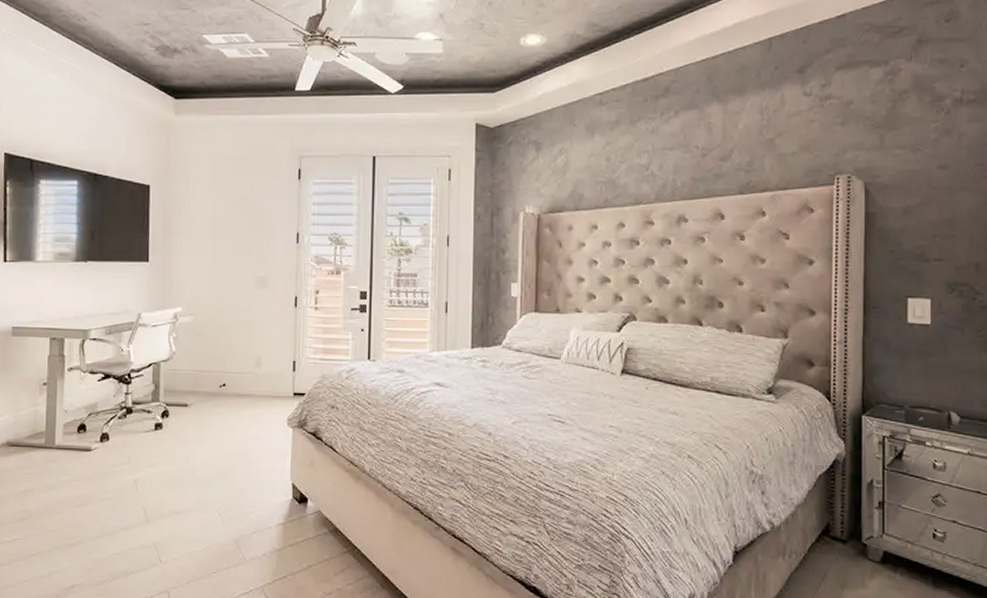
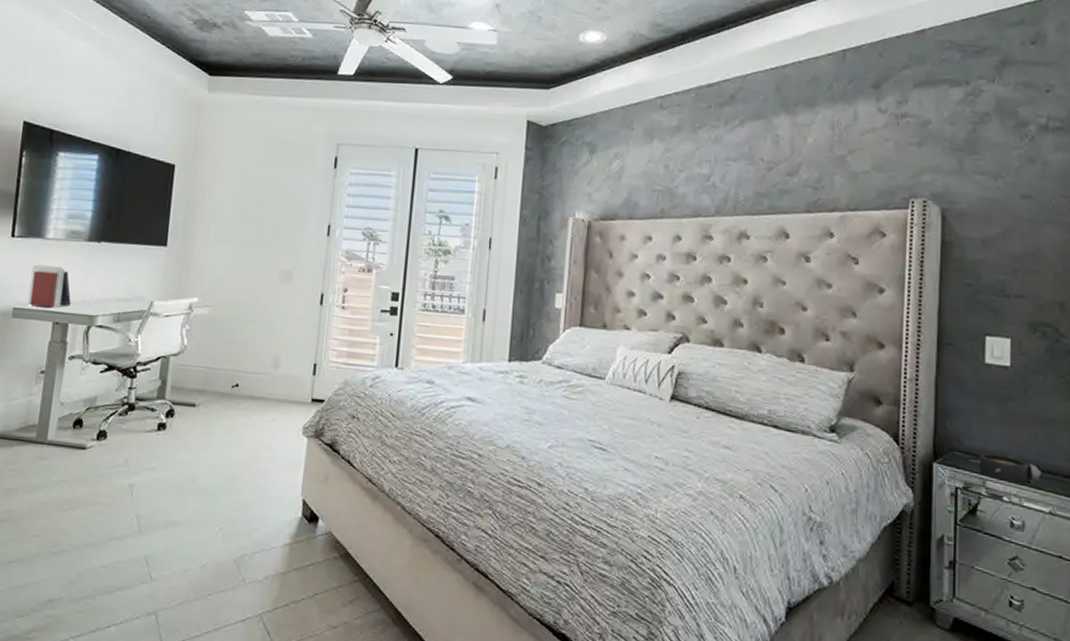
books: none [25,286,65,325] -> present [27,264,71,308]

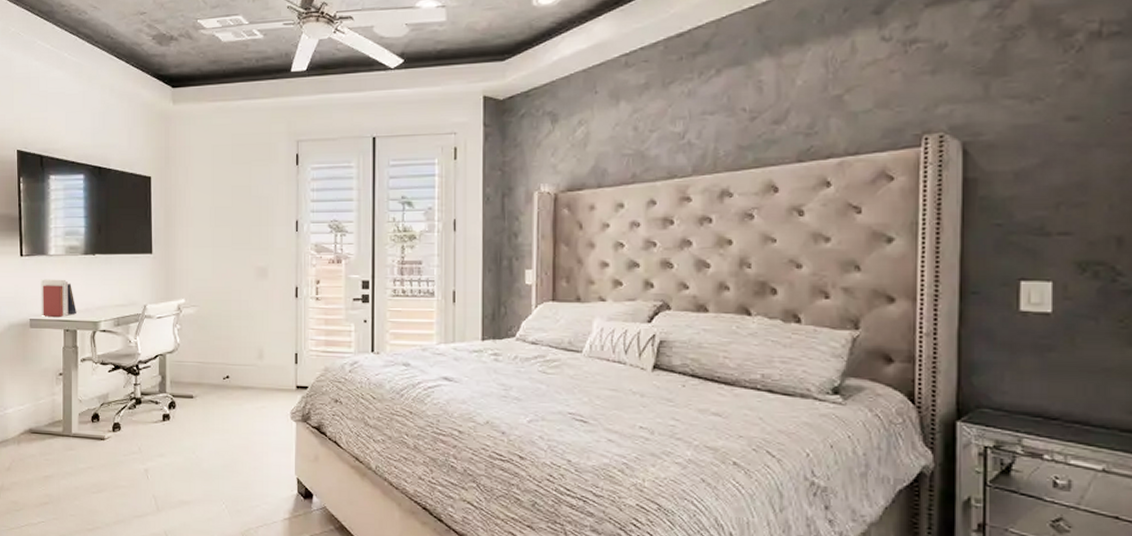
alarm clock: present [969,453,1042,485] -> none [1001,409,1093,441]

